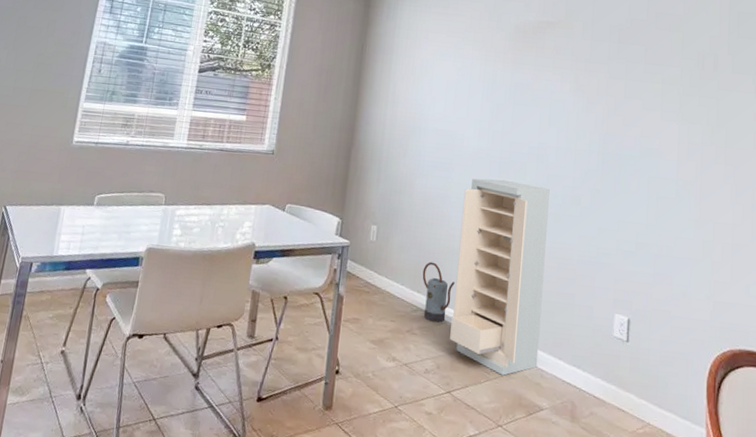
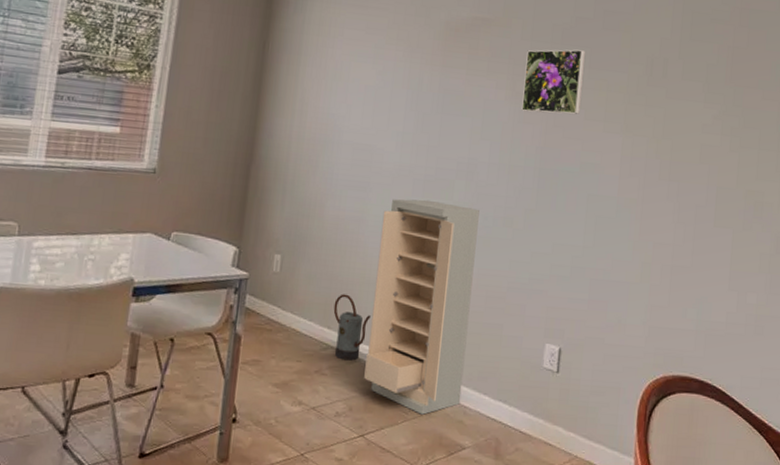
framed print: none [585,47,640,105] -> present [521,49,585,115]

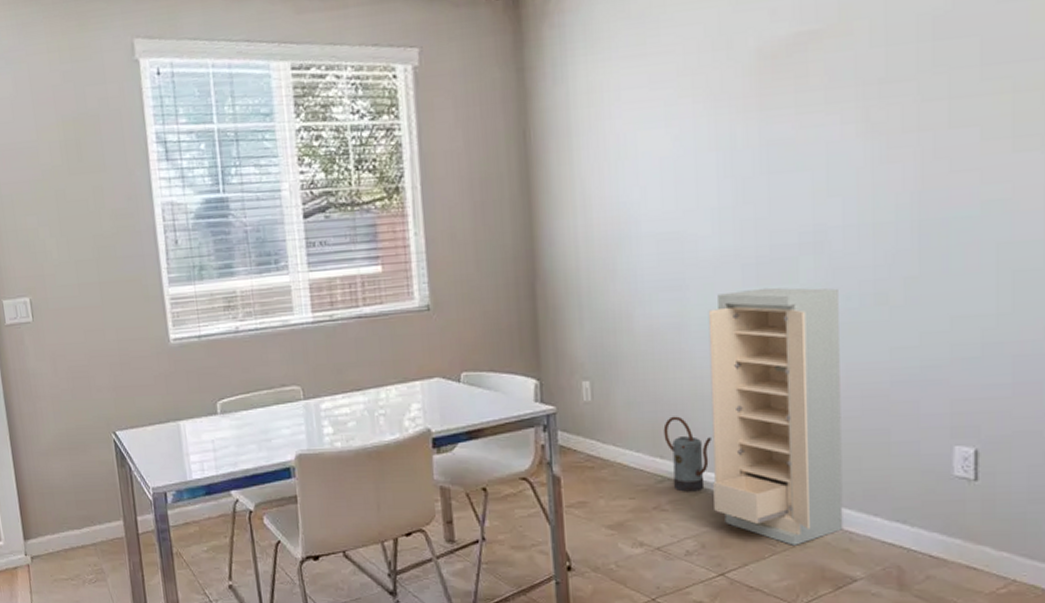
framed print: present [521,49,585,115] -> none [881,41,972,148]

